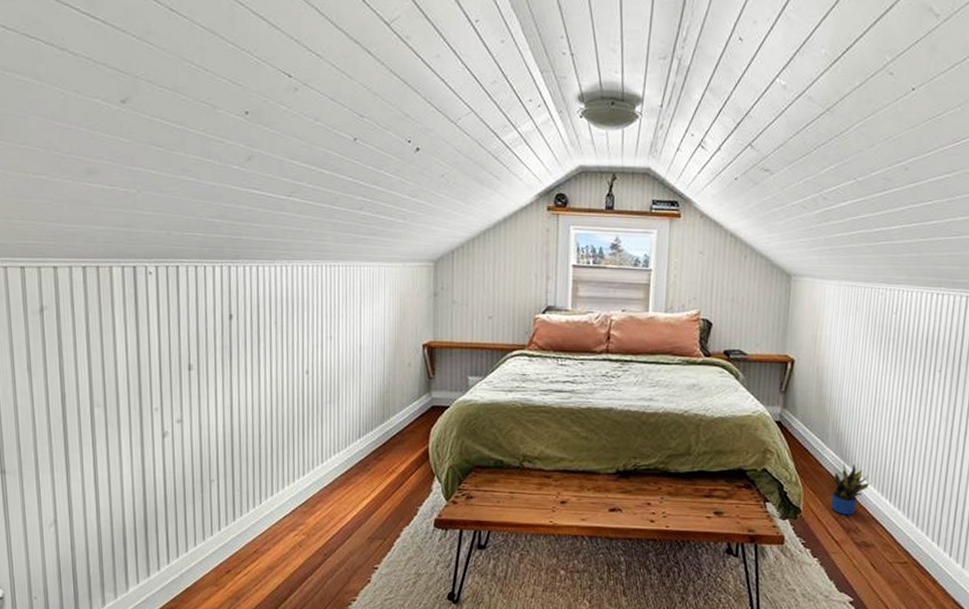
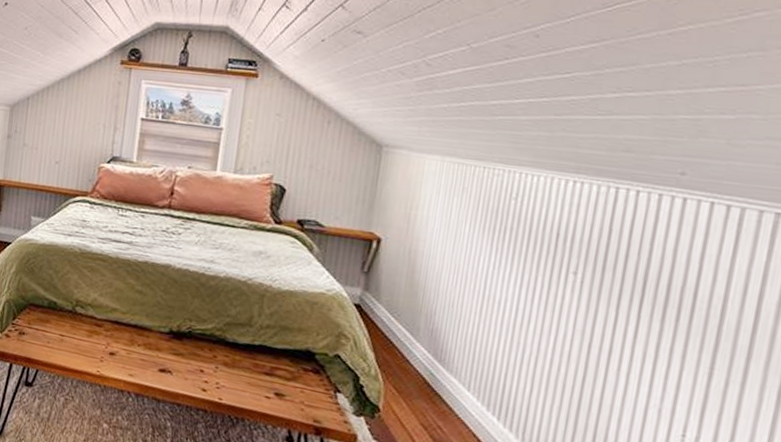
potted plant: present [828,462,870,515] -> none [417,363,472,427]

